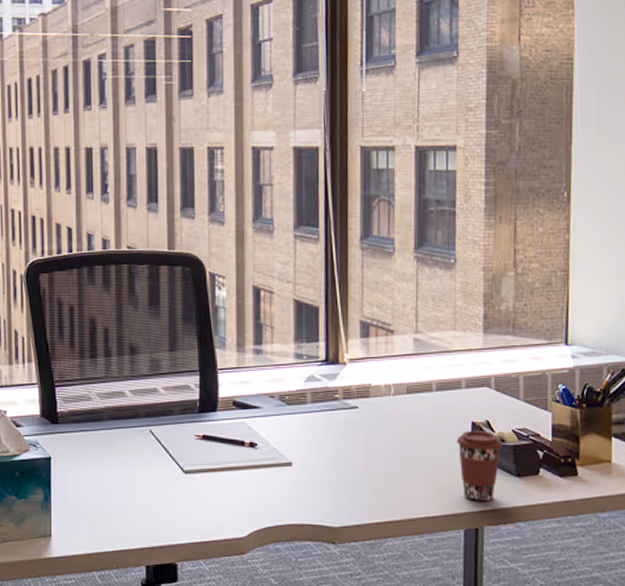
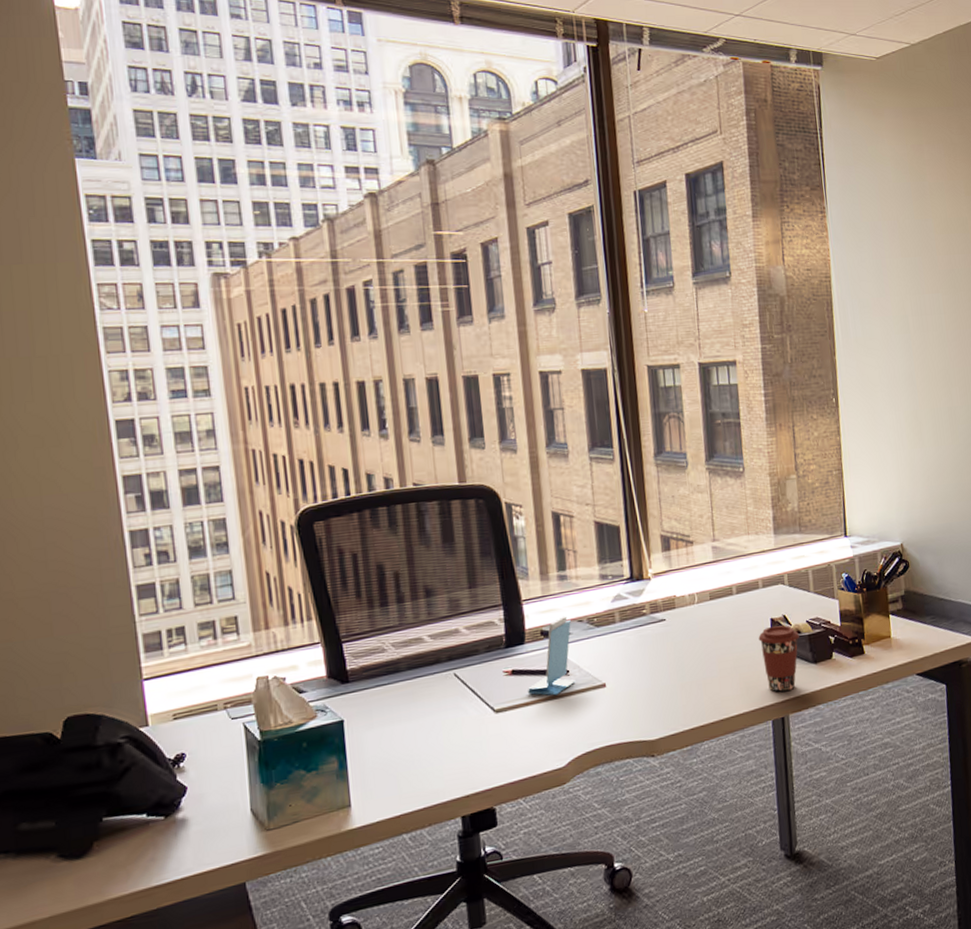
smartphone: none [216,389,263,466] -> present [528,616,576,696]

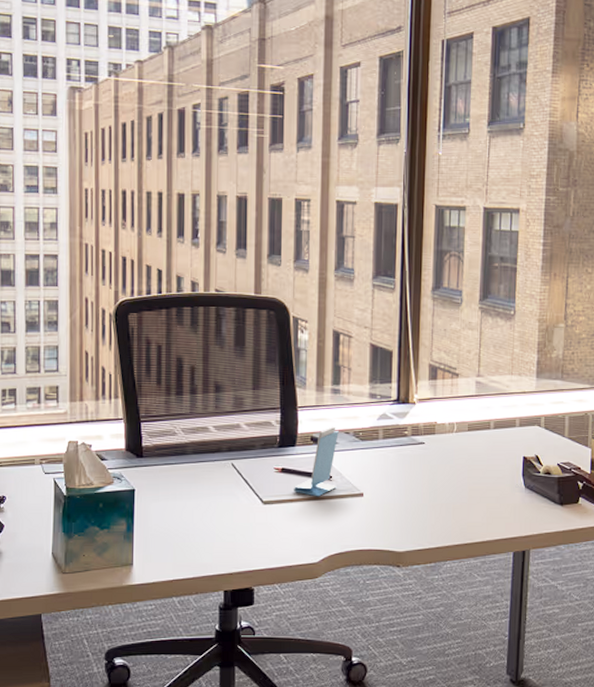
coffee cup: present [758,625,799,692] -> none [509,464,549,528]

